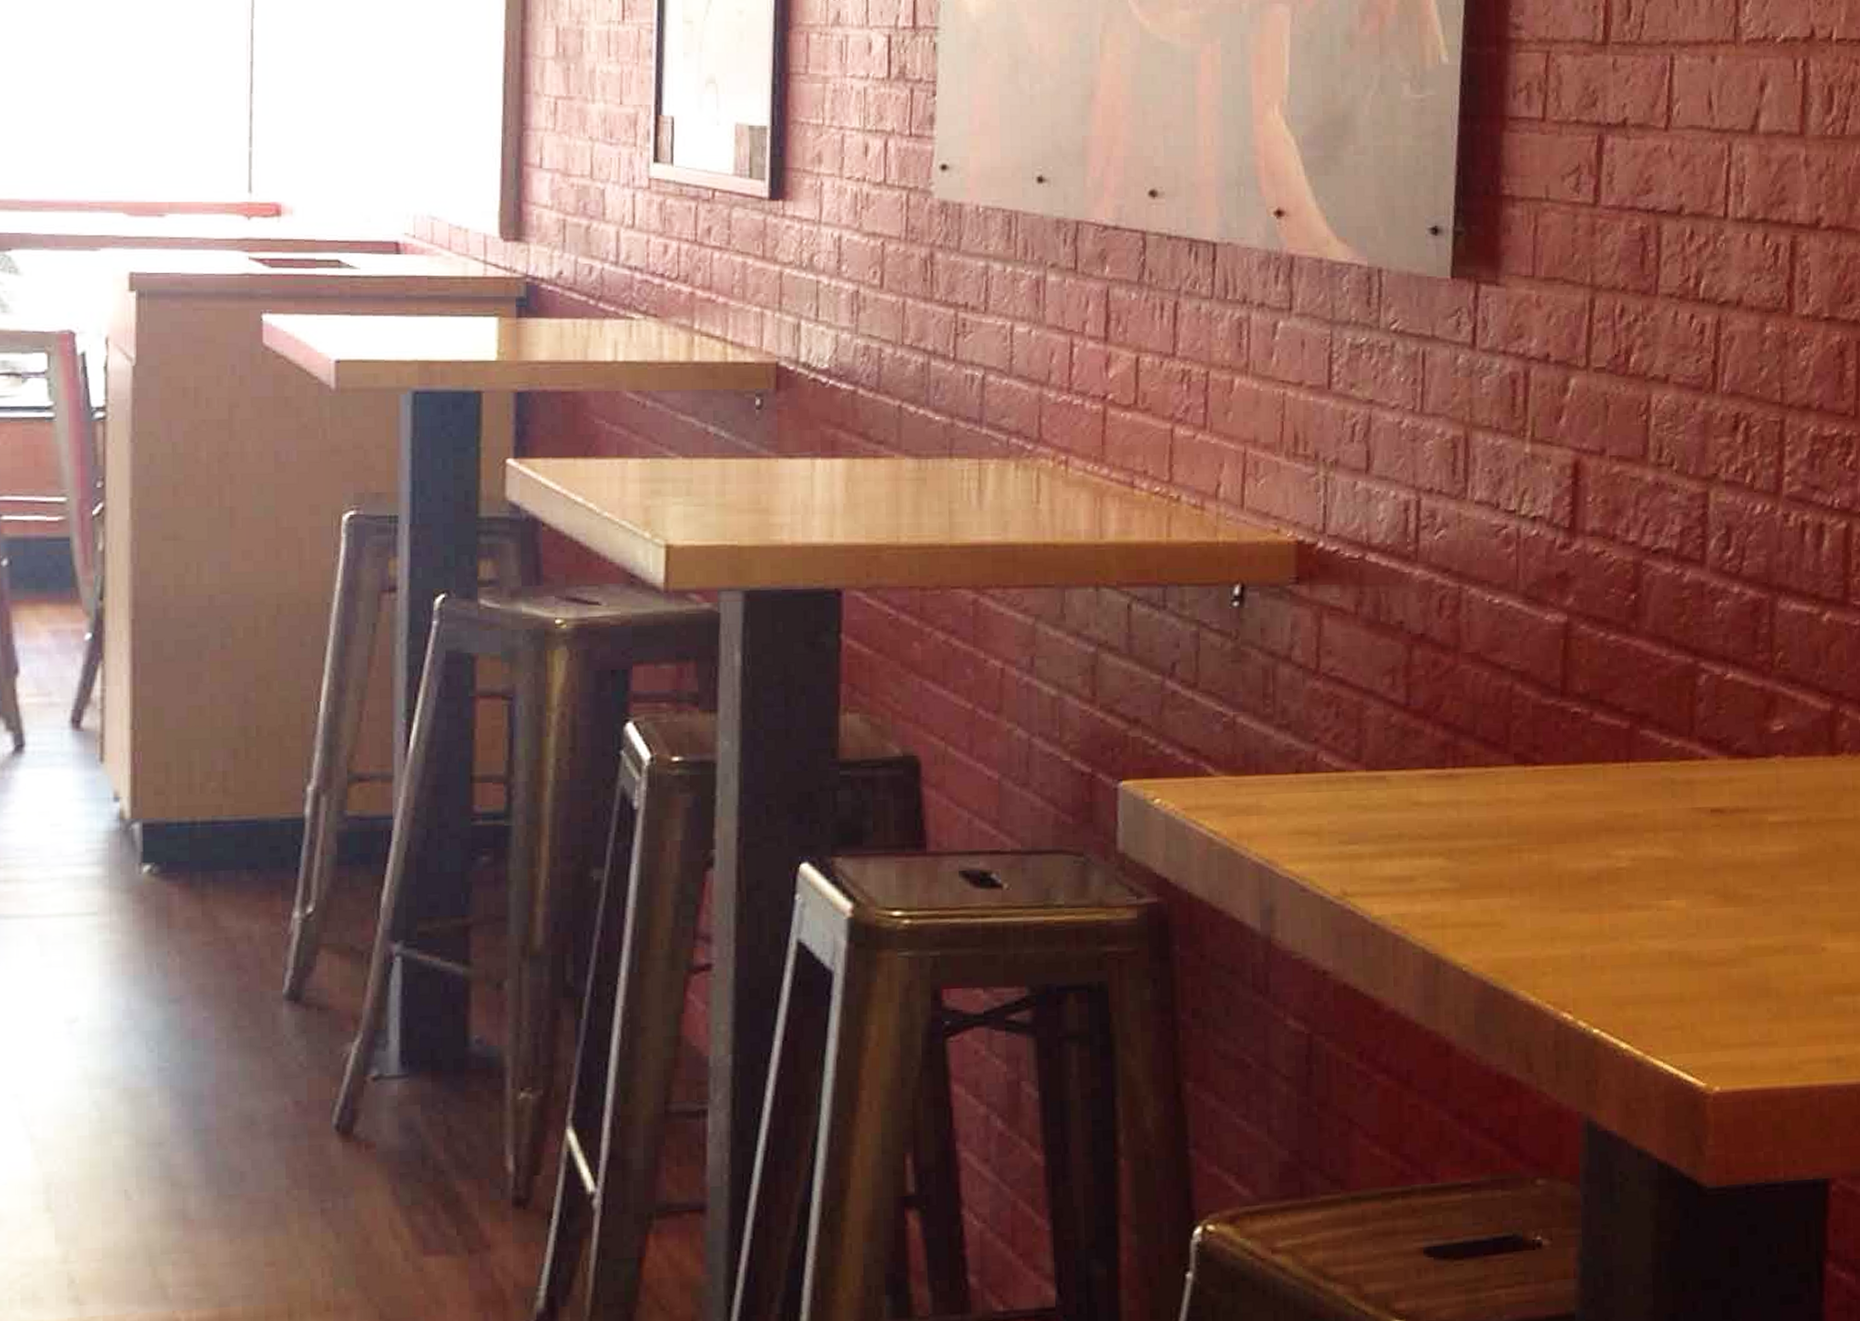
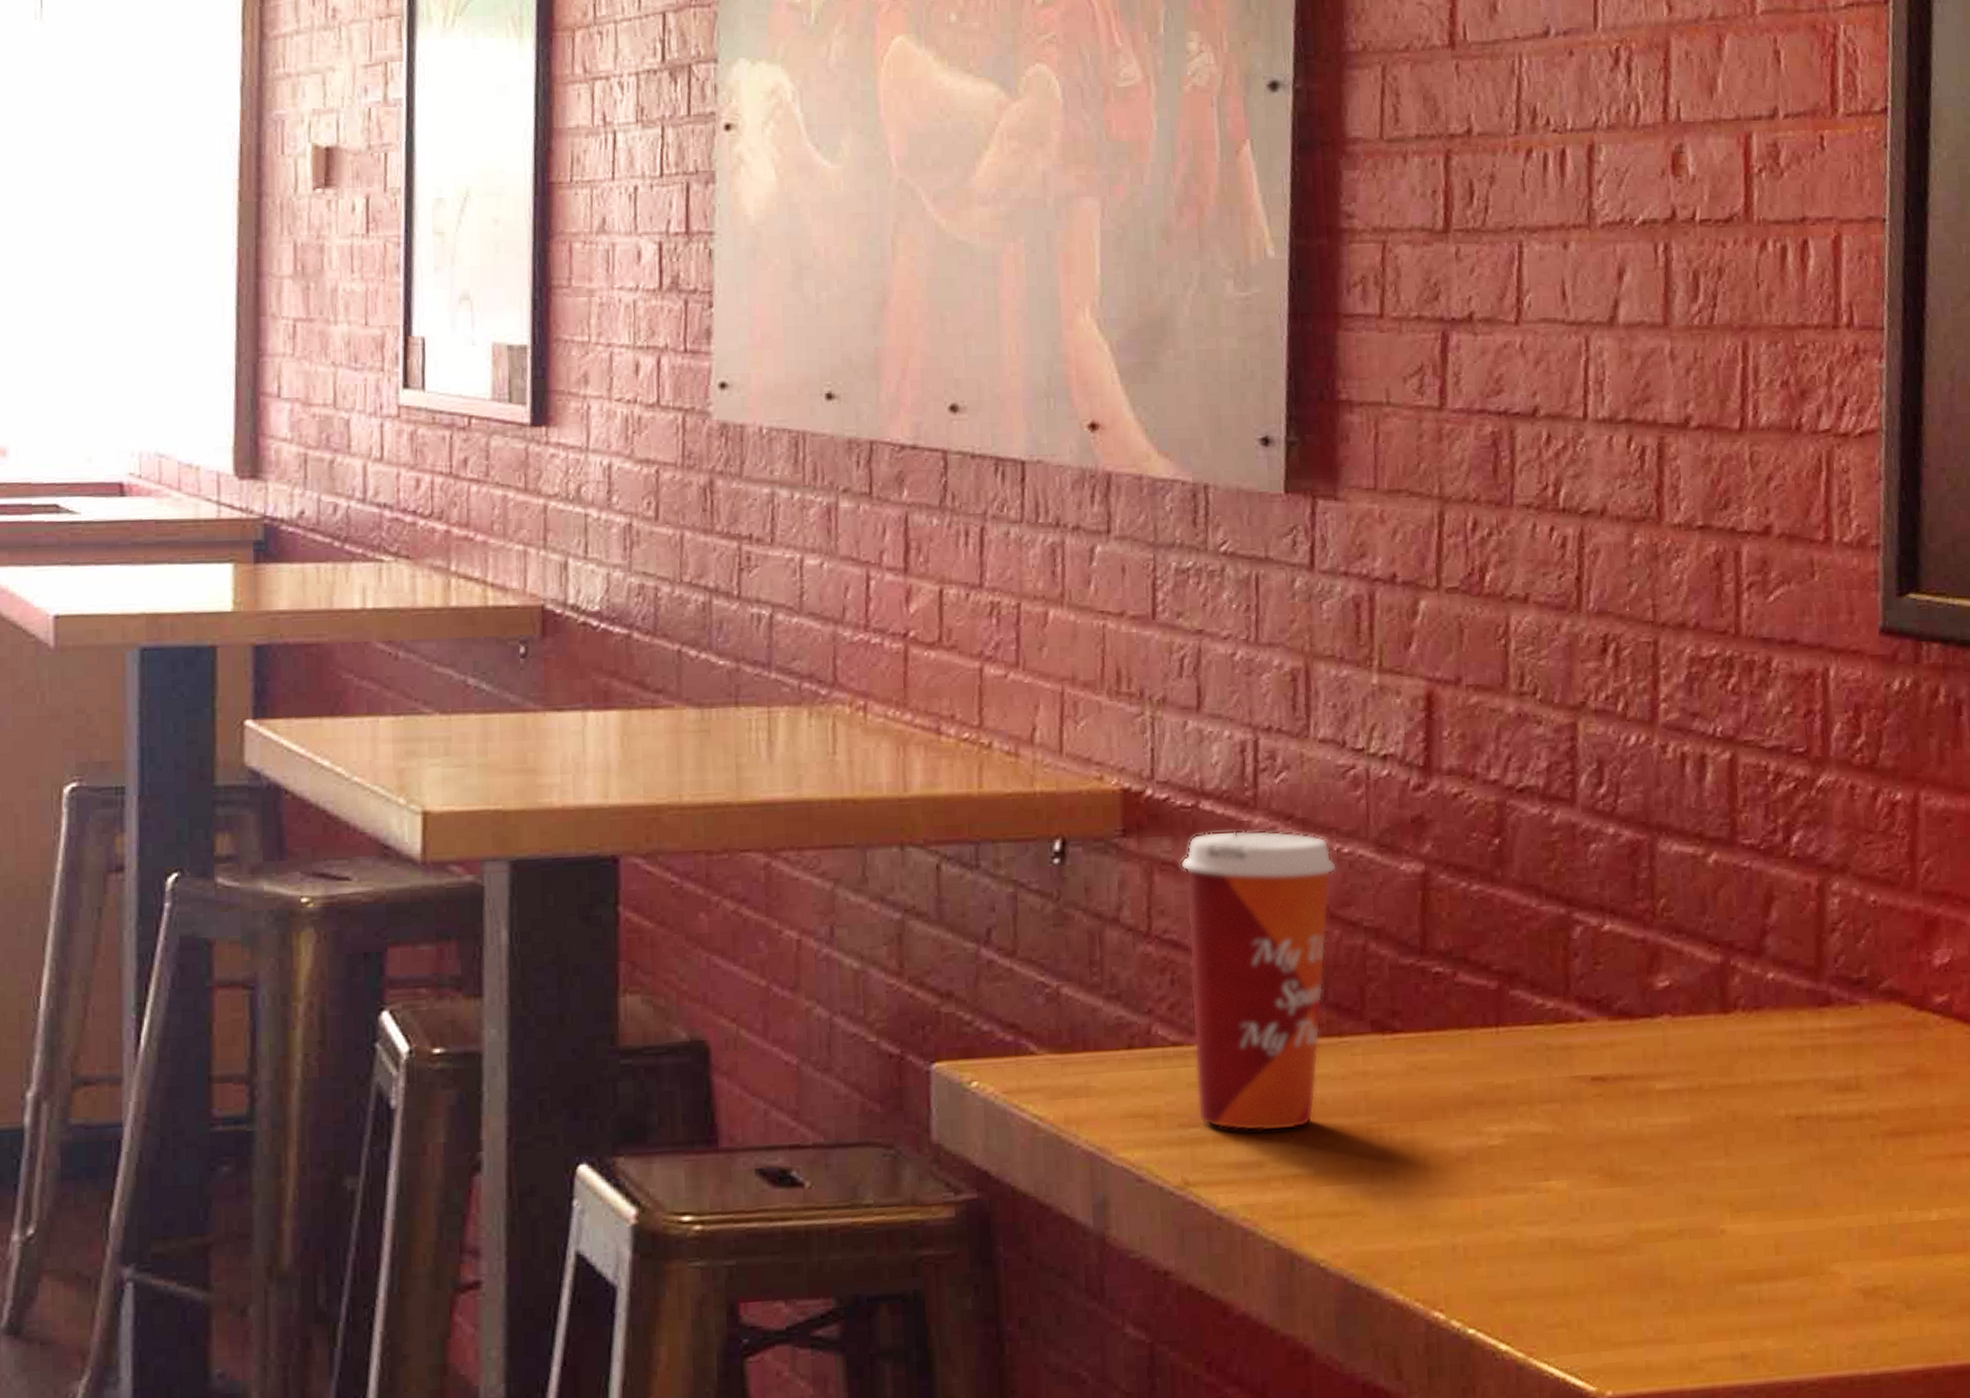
paper cup: none [1349,580,1488,850] -> present [1182,830,1337,1132]

